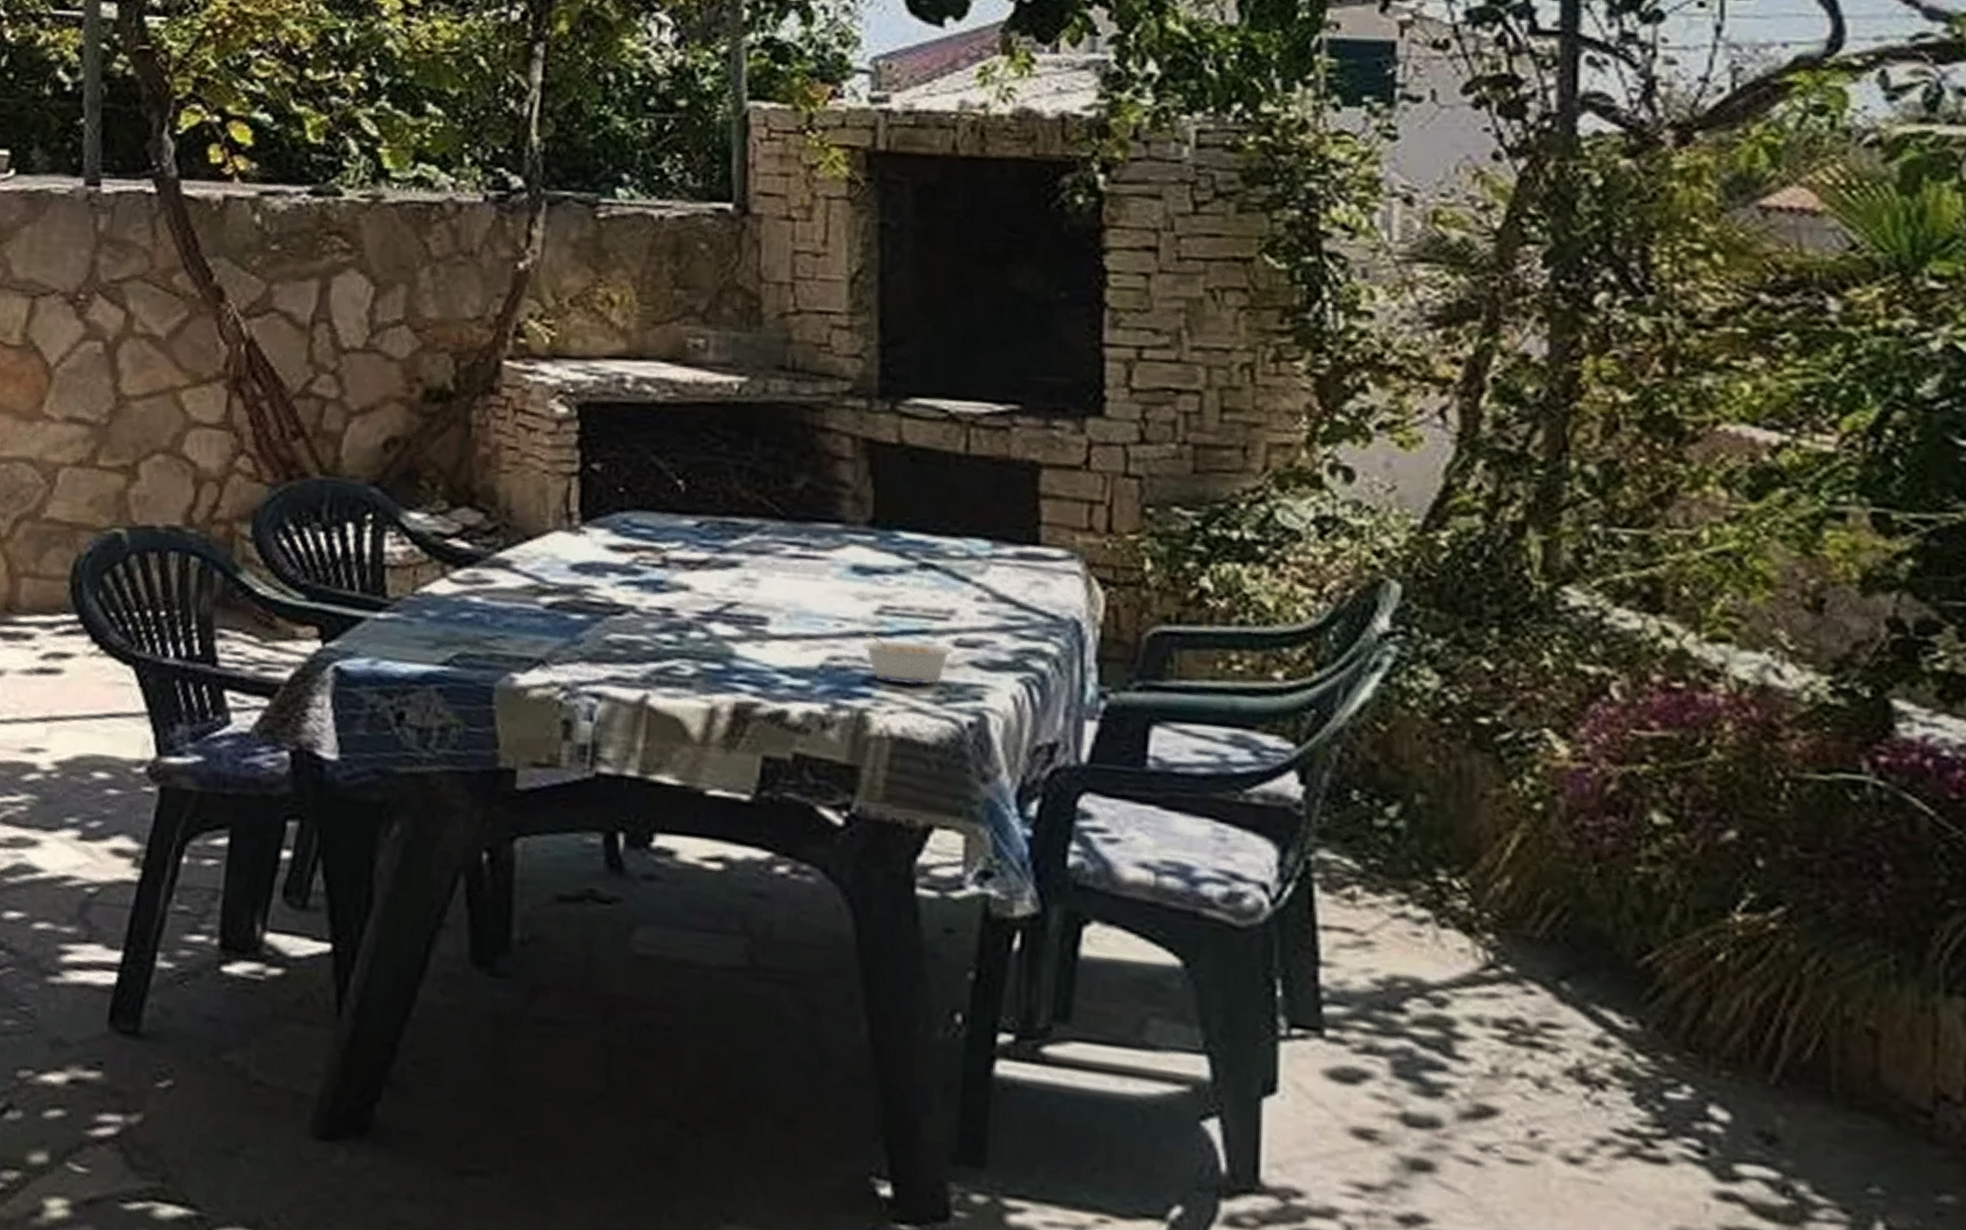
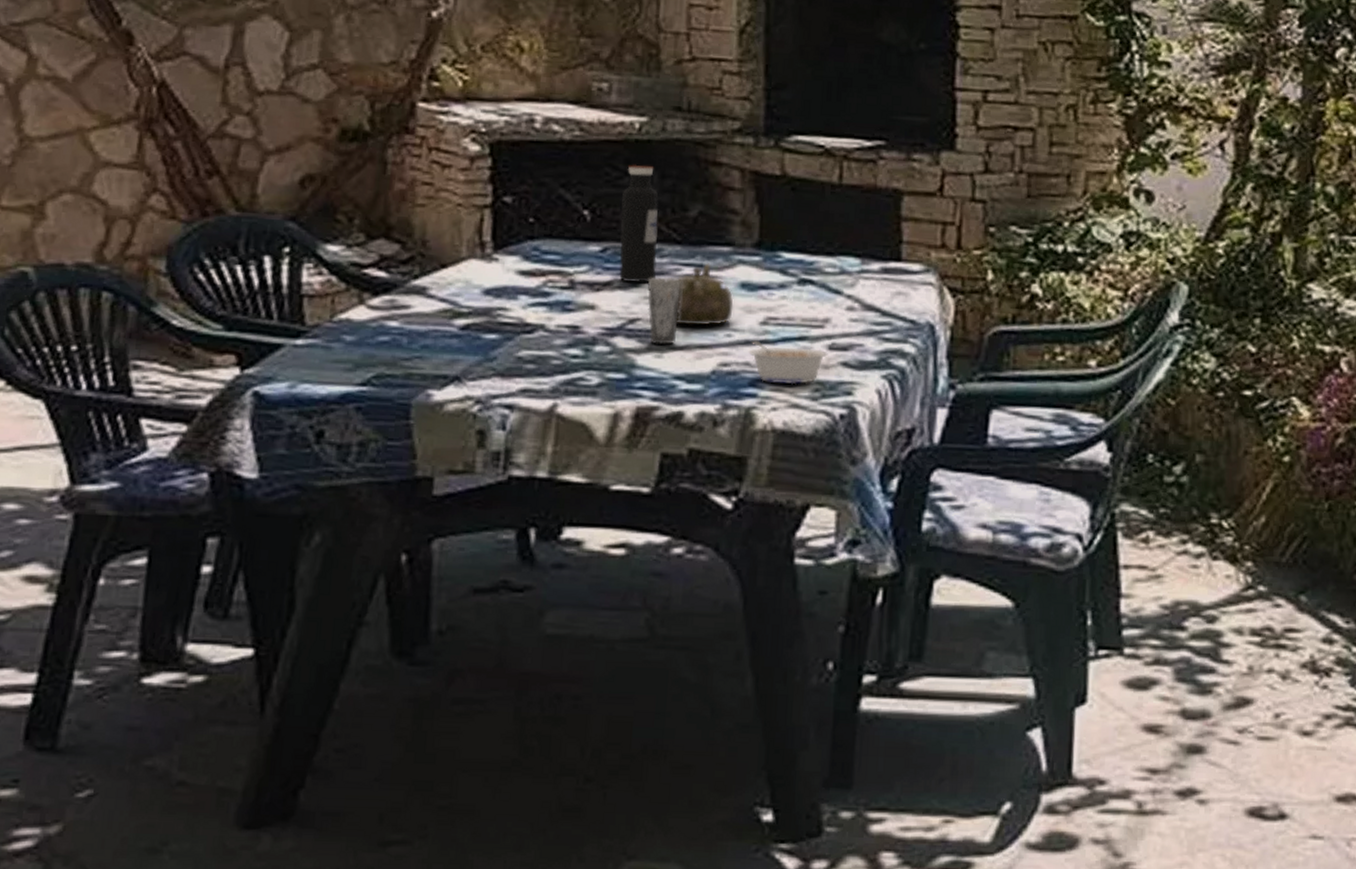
water bottle: none [716,429,760,562] -> present [619,164,659,283]
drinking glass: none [747,556,786,633] -> present [647,277,682,345]
teapot: none [780,542,845,614] -> present [677,263,734,326]

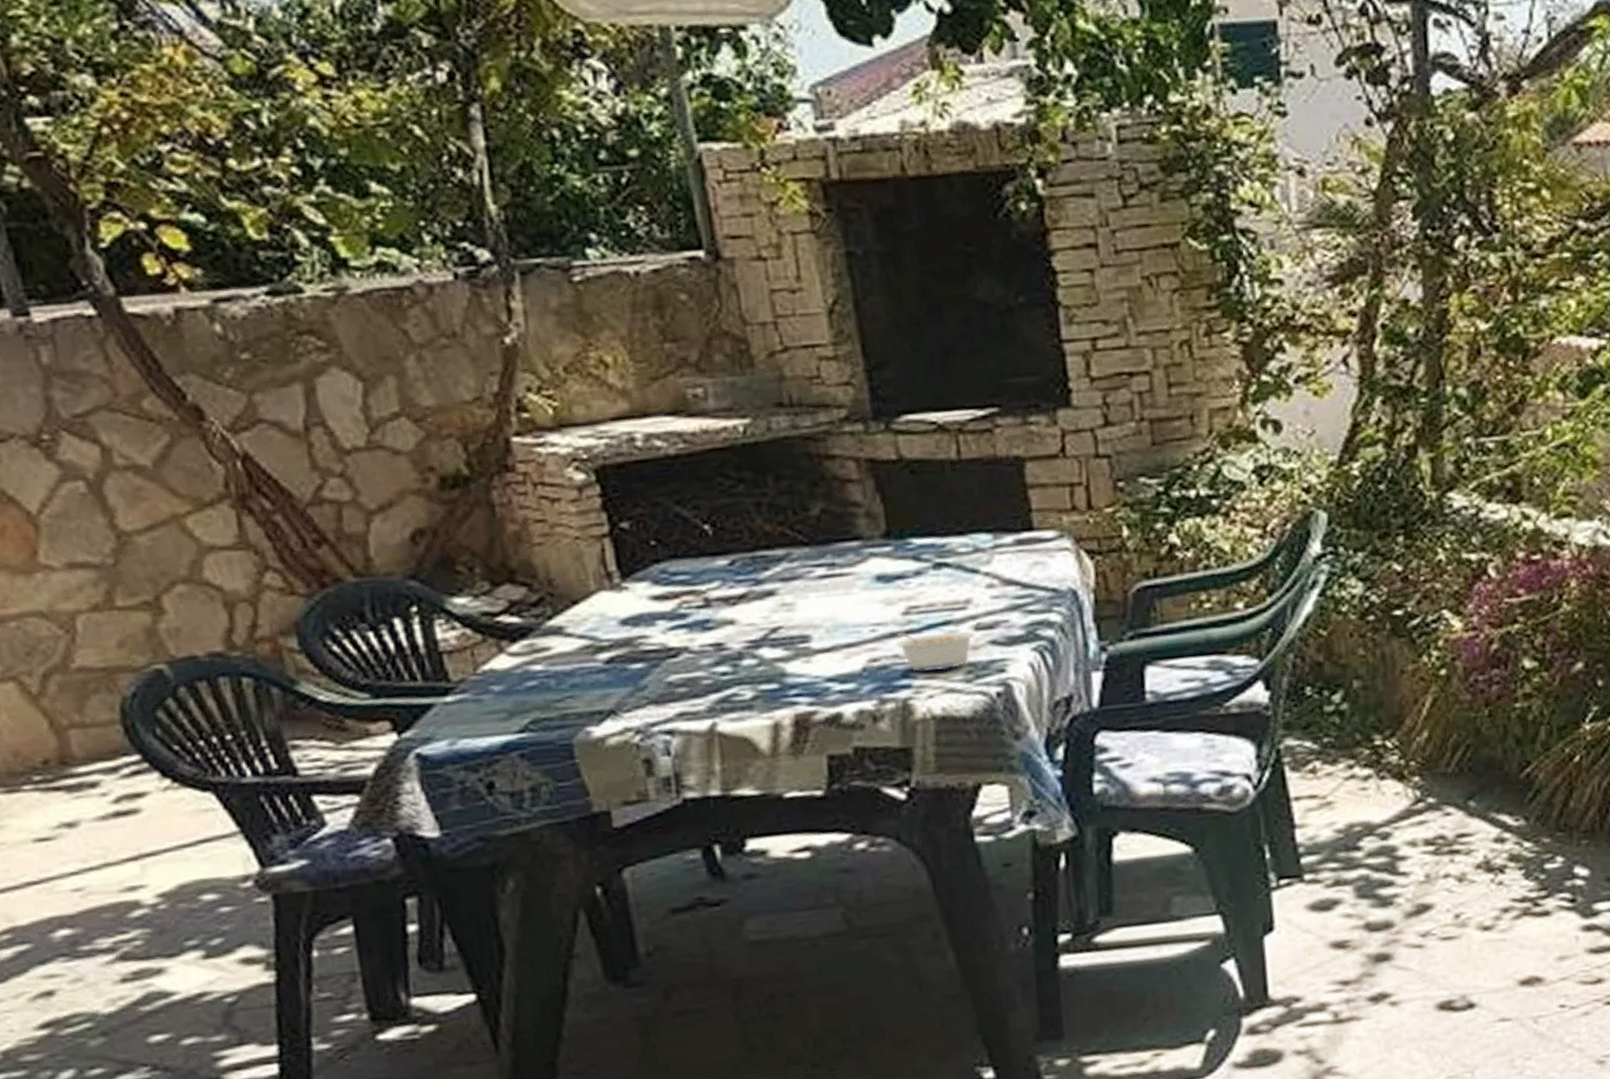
water bottle: present [619,164,659,283] -> none [739,469,790,593]
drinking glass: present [647,277,682,345] -> none [783,580,822,650]
teapot: present [677,263,734,326] -> none [811,561,873,627]

